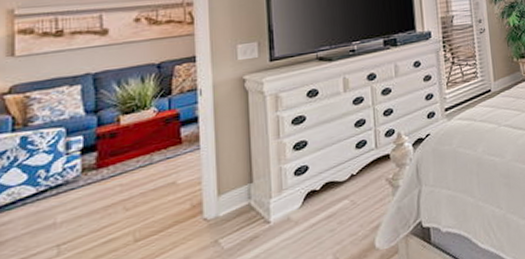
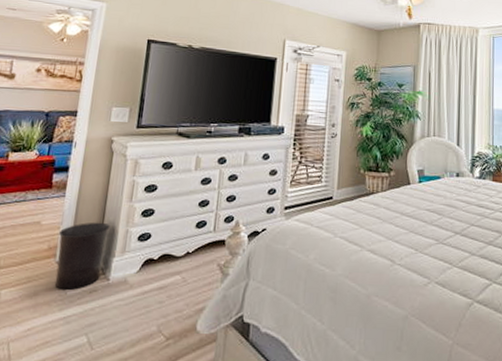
waste bin: none [200,165,260,246] -> present [54,222,110,290]

